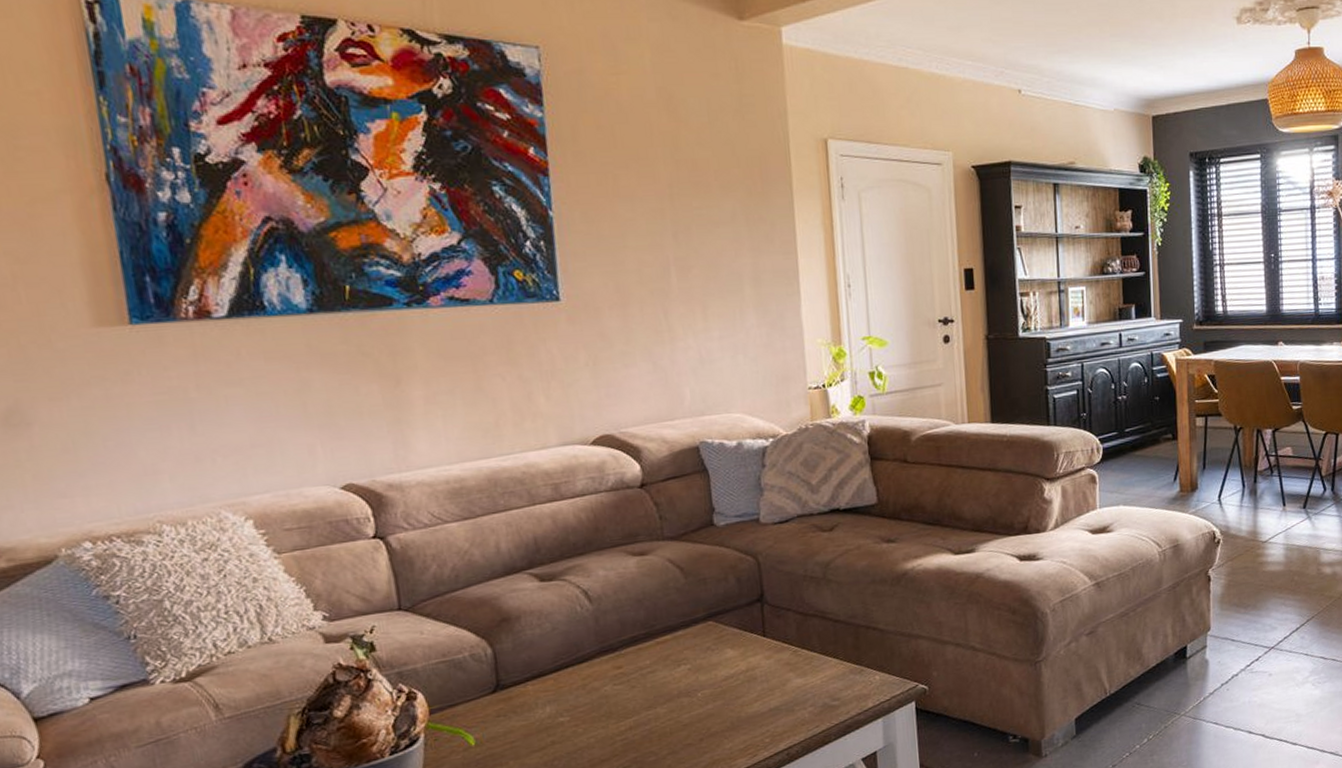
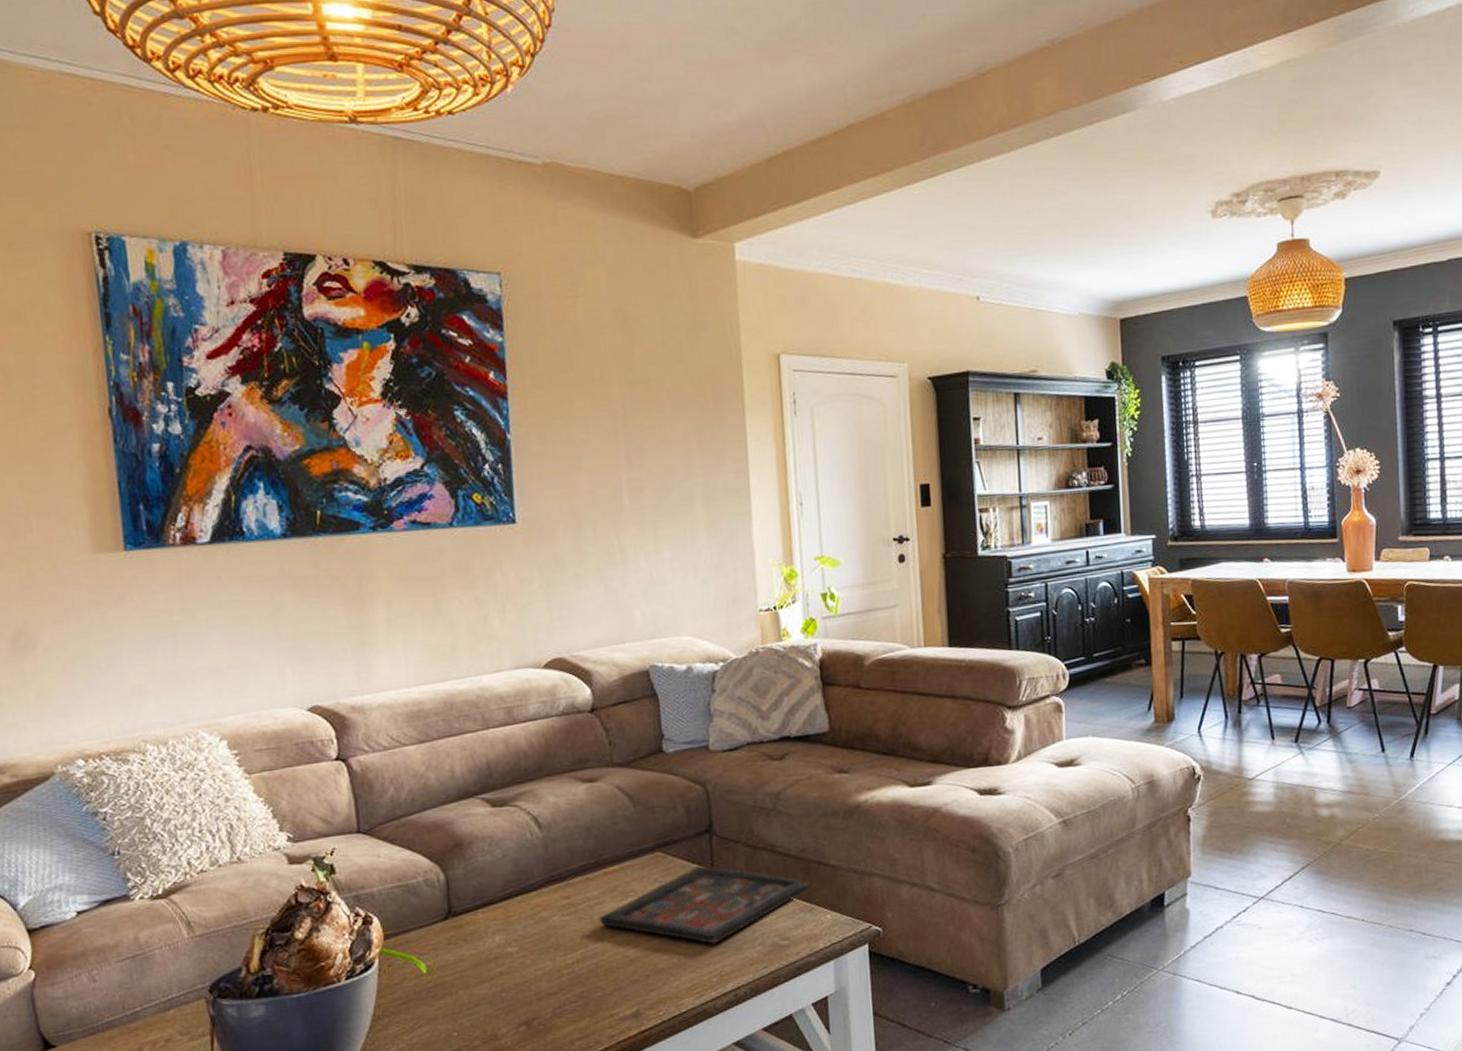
decorative tray: none [652,633,860,707] -> present [599,865,811,944]

